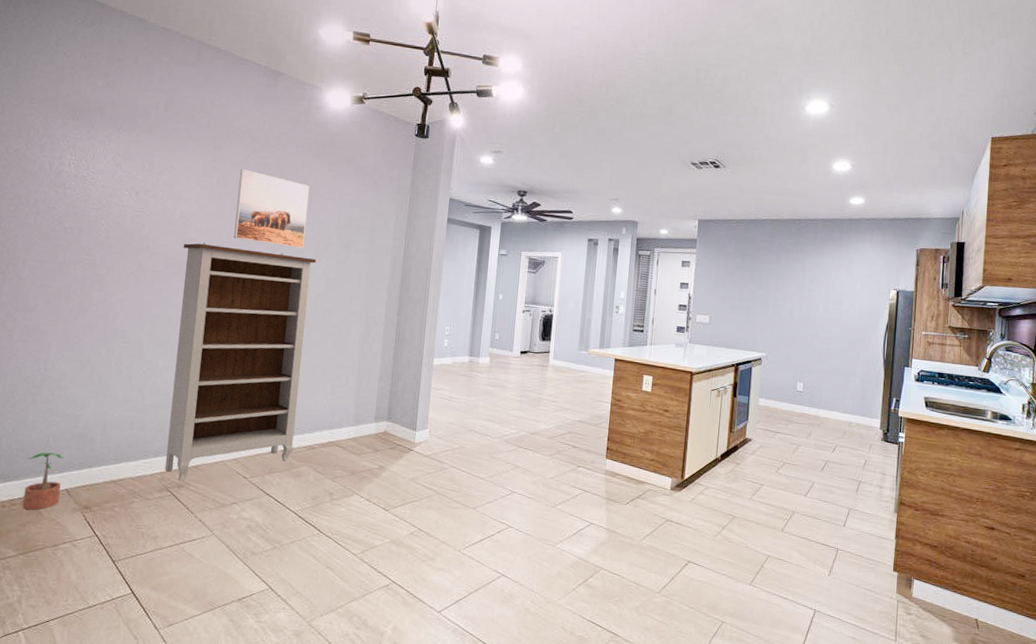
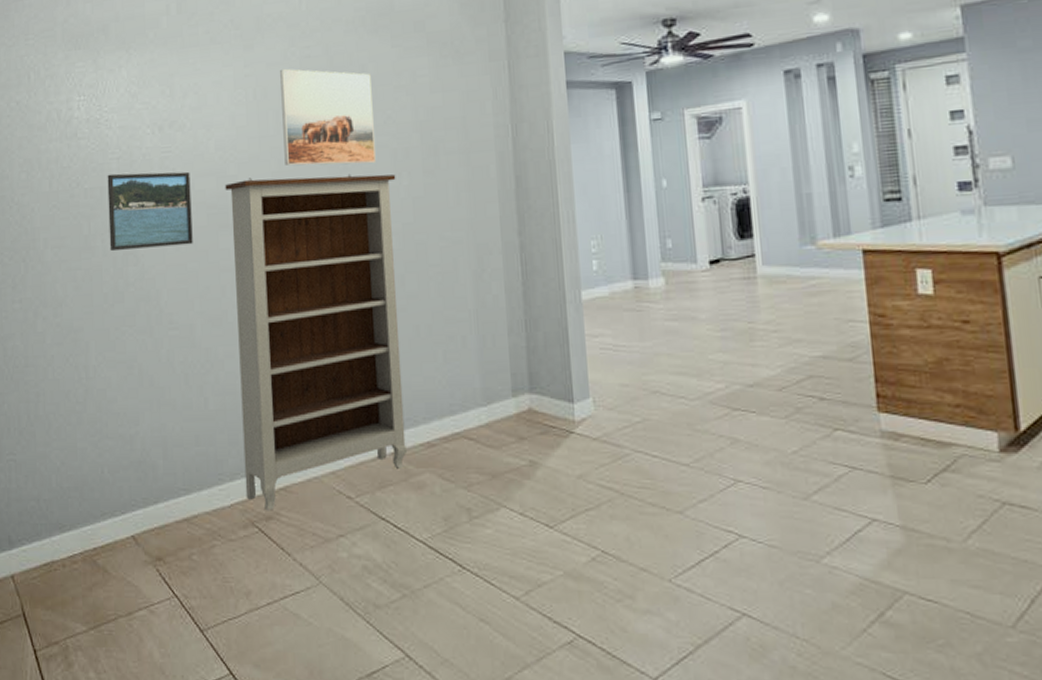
potted plant: present [22,452,64,510] -> none [83,487,126,568]
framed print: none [80,219,156,283] -> present [107,171,193,252]

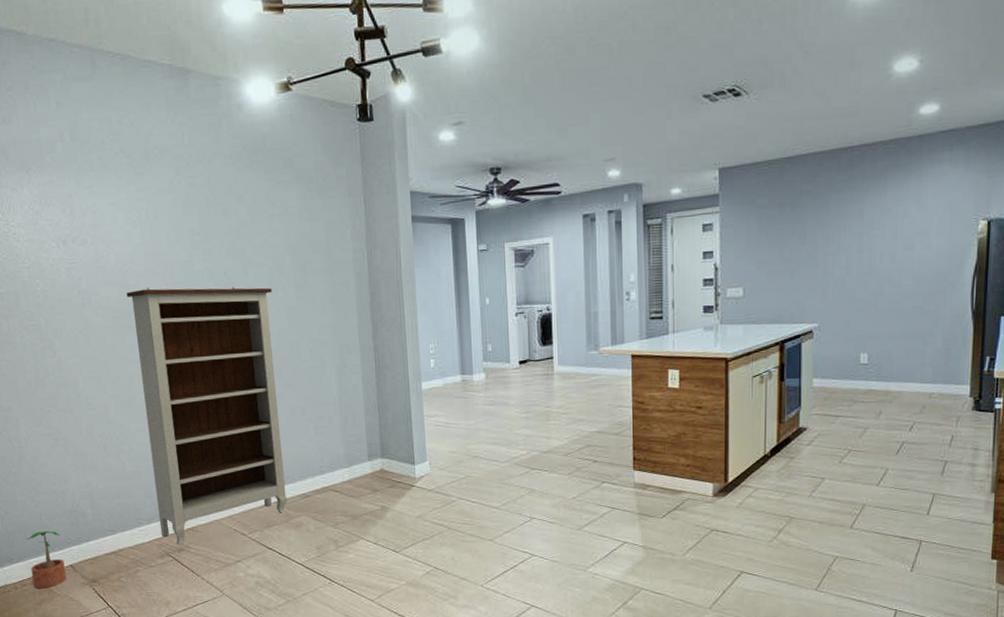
potted plant: none [83,487,126,568] -> present [26,530,67,589]
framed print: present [107,171,193,252] -> none [20,280,102,346]
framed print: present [280,68,376,166] -> none [168,194,255,279]

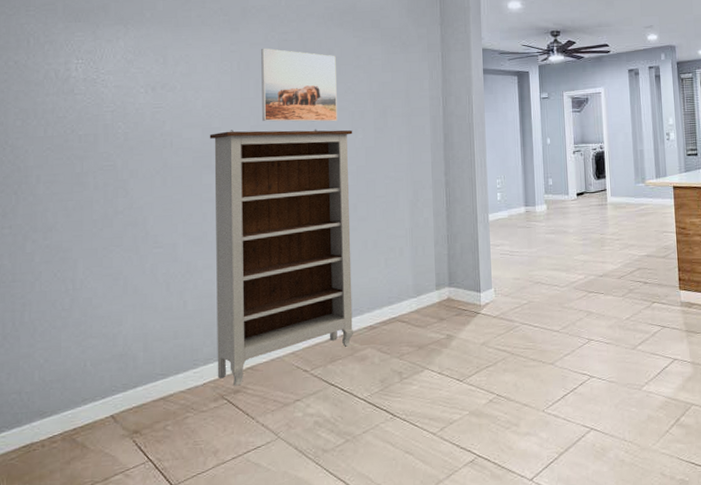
potted plant: present [26,530,67,589] -> none [64,378,105,445]
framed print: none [168,194,255,279] -> present [261,48,337,122]

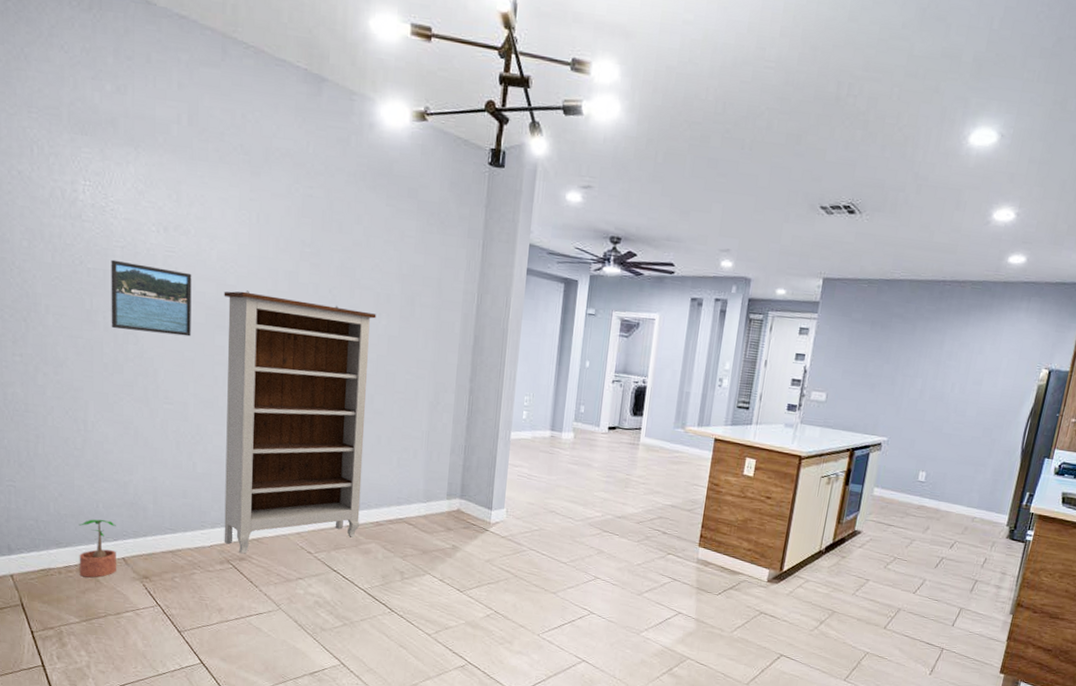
potted plant: none [64,378,105,445] -> present [79,519,116,578]
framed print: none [101,123,179,186] -> present [111,259,192,337]
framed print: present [261,48,337,122] -> none [280,201,365,301]

